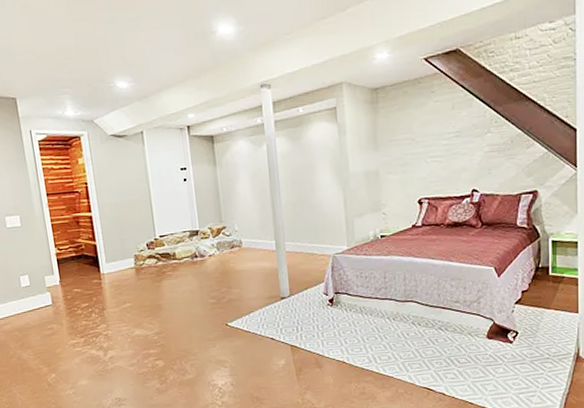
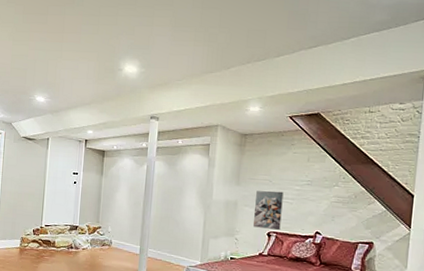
wall art: none [399,149,432,197] -> present [253,190,284,231]

